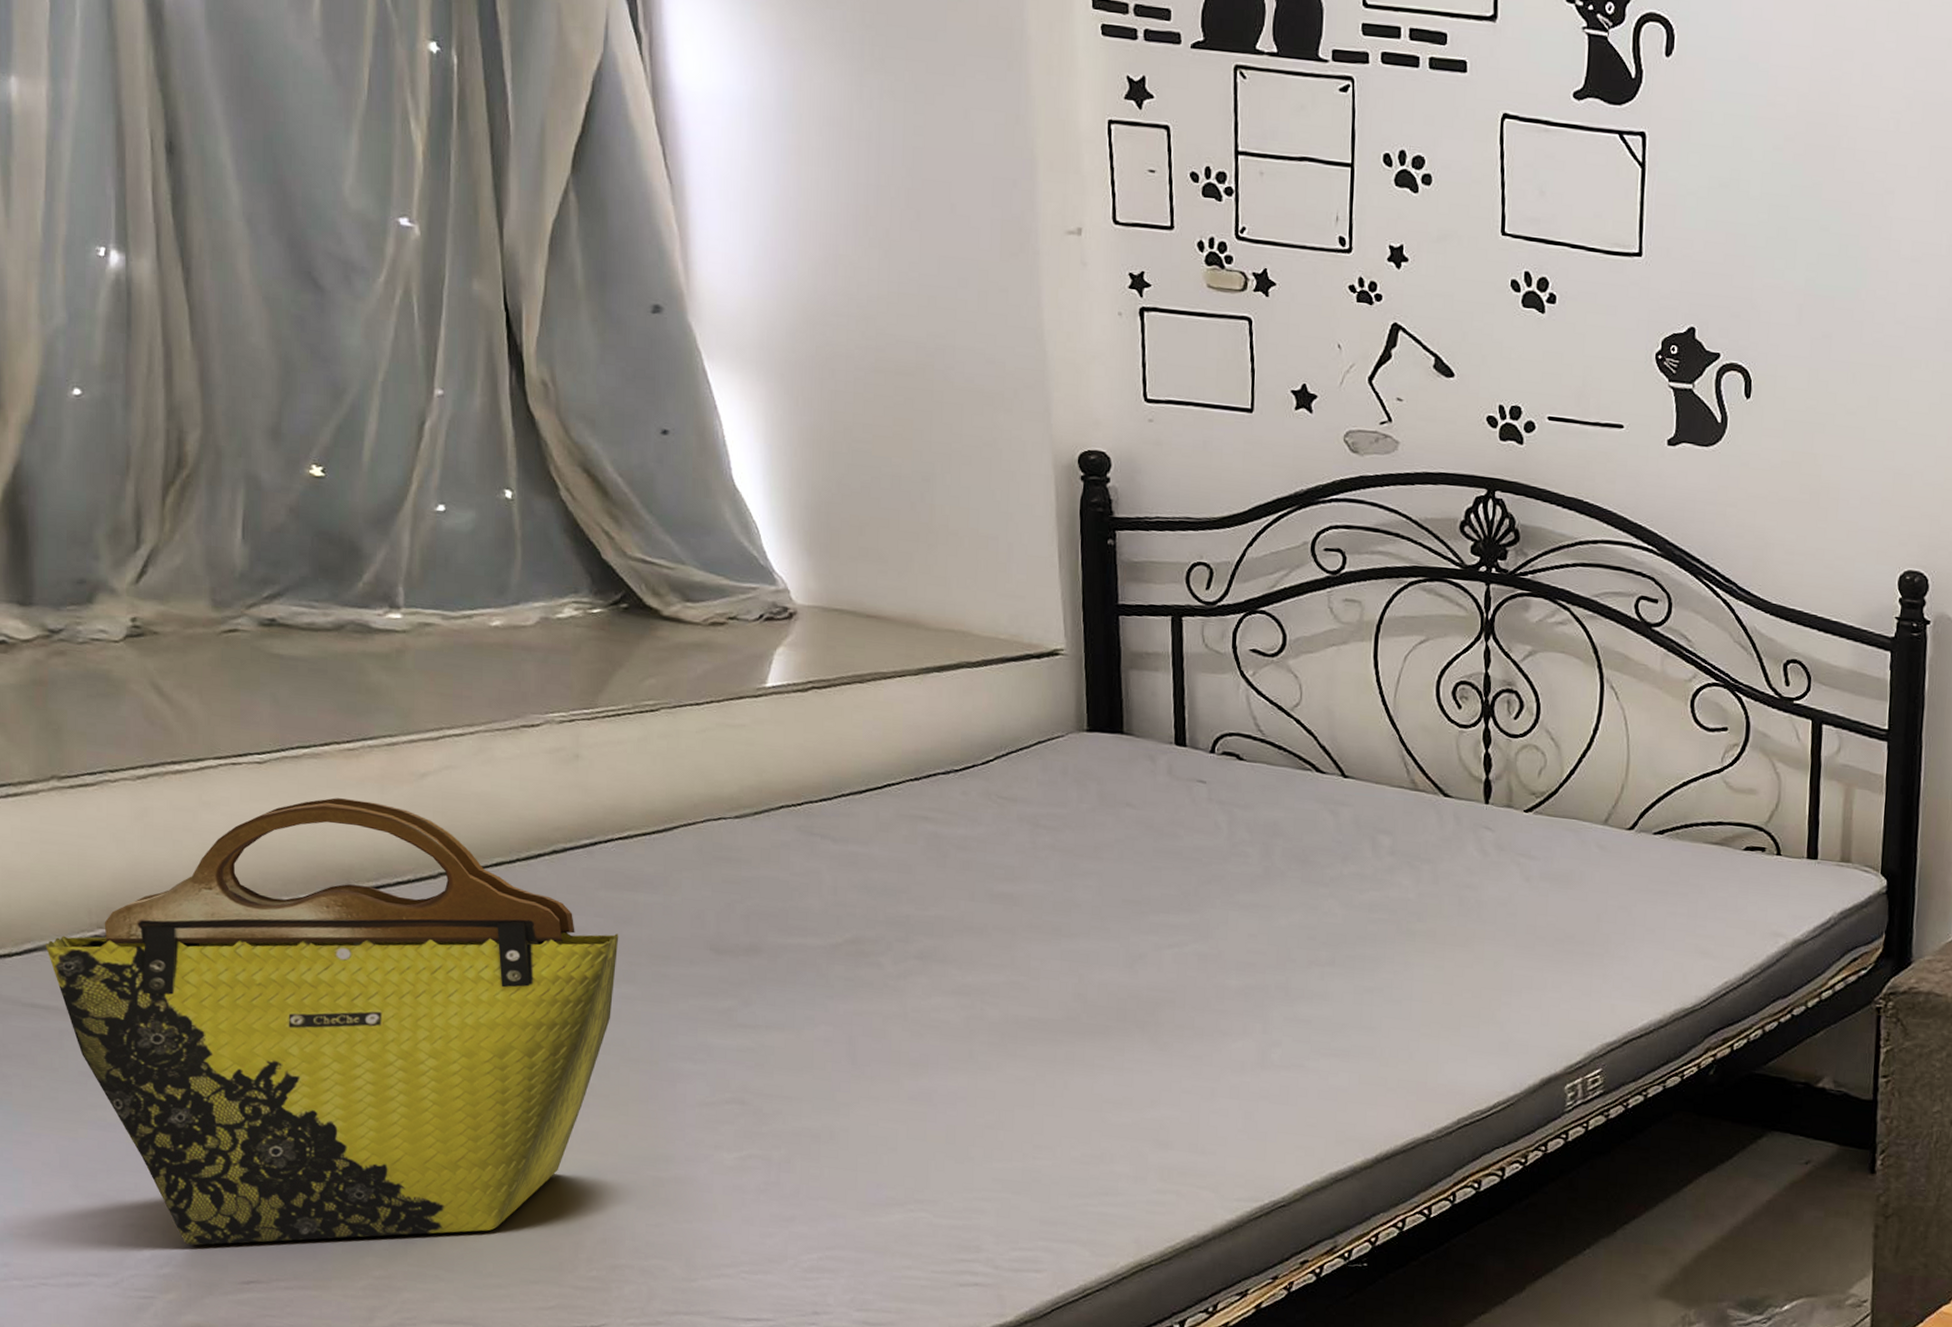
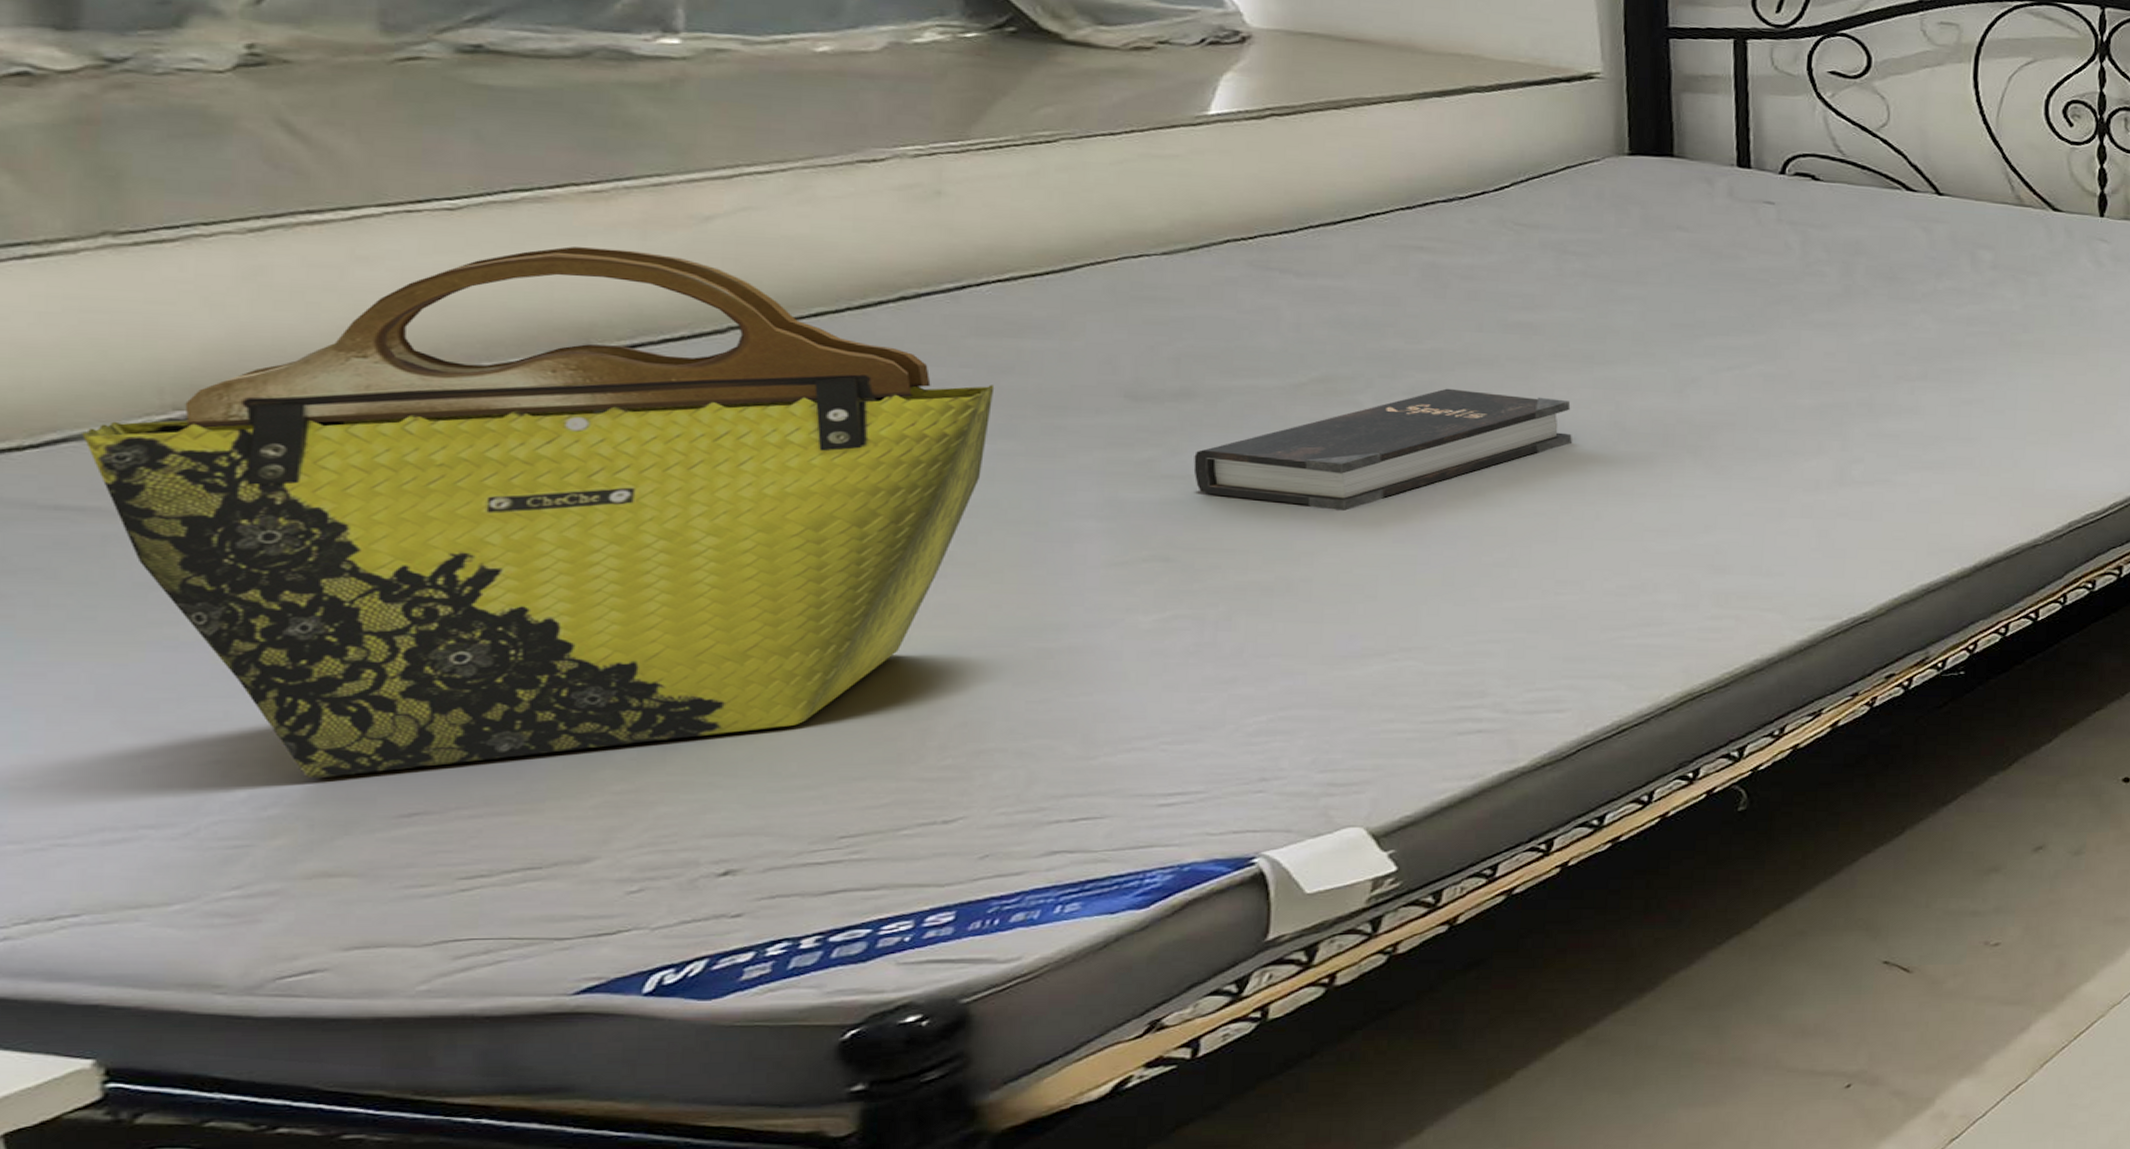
hardback book: none [760,954,1045,1066] -> present [1193,388,1572,511]

